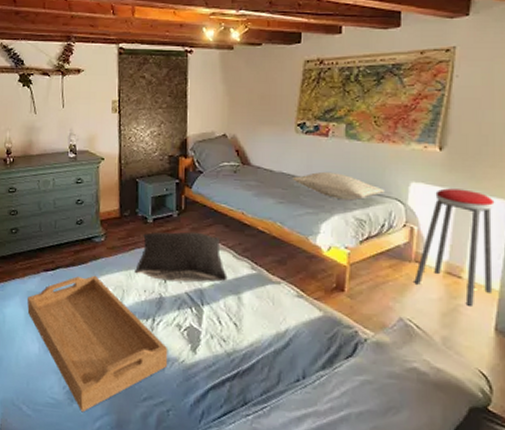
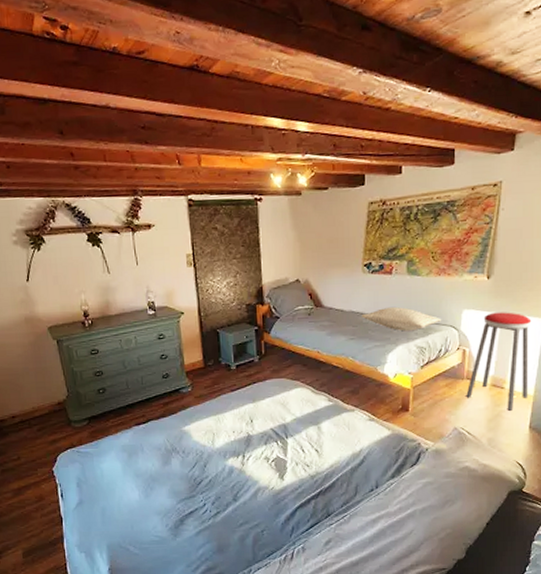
serving tray: present [27,275,168,413] -> none [123,423,260,544]
pillow: present [135,231,228,283] -> none [223,373,308,421]

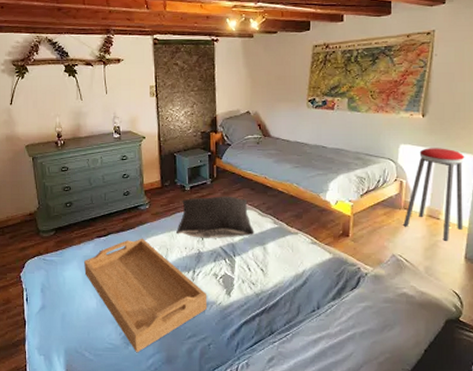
serving tray: none [123,423,260,544] -> present [84,238,208,353]
pillow: none [223,373,308,421] -> present [176,196,254,238]
pillow: present [361,306,442,332] -> none [306,139,380,162]

